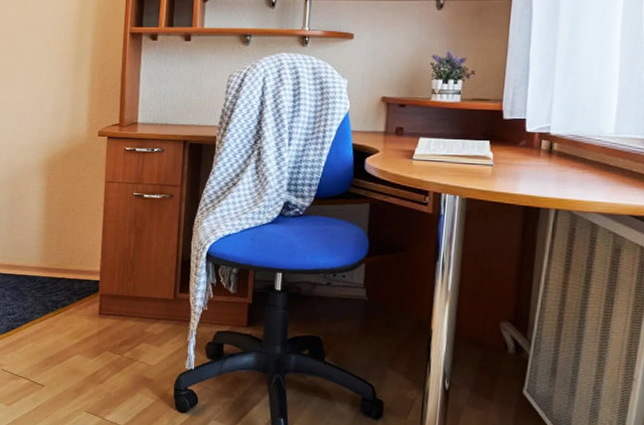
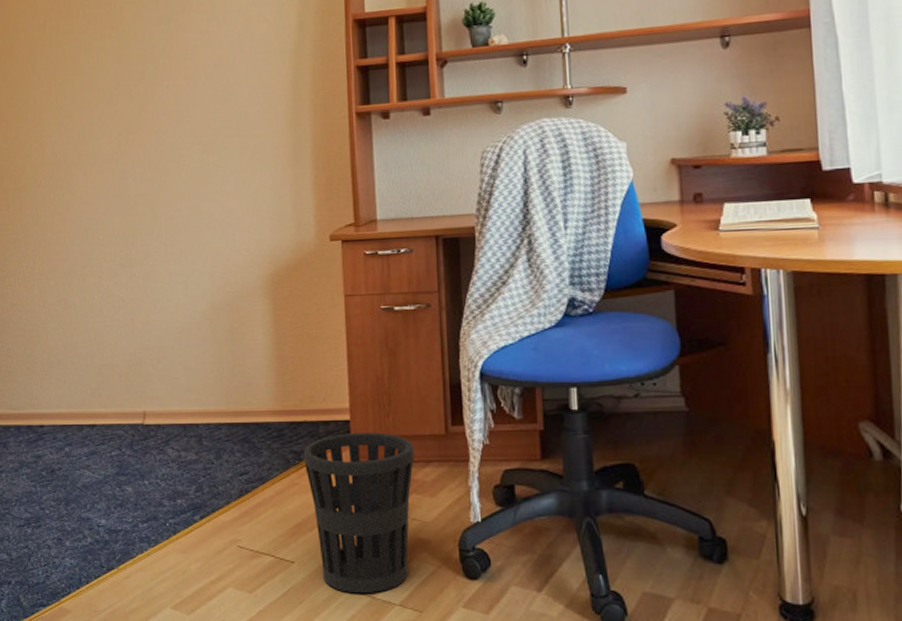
wastebasket: none [59,290,148,415] -> present [303,433,415,594]

